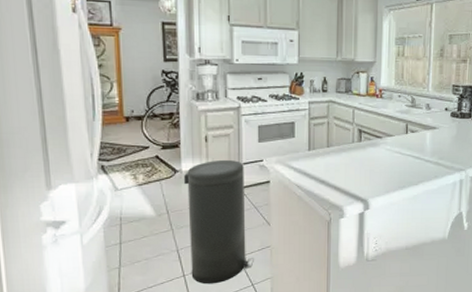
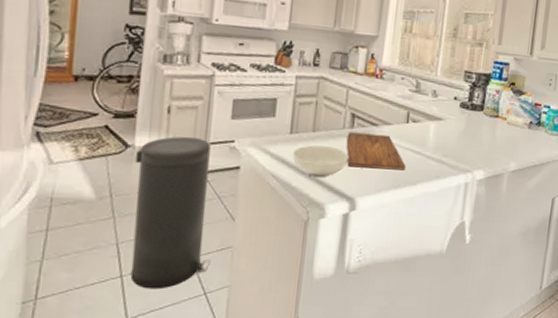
bowl: none [312,159,360,185] -> present [292,145,349,178]
cutting board: none [356,145,408,174] -> present [346,132,406,171]

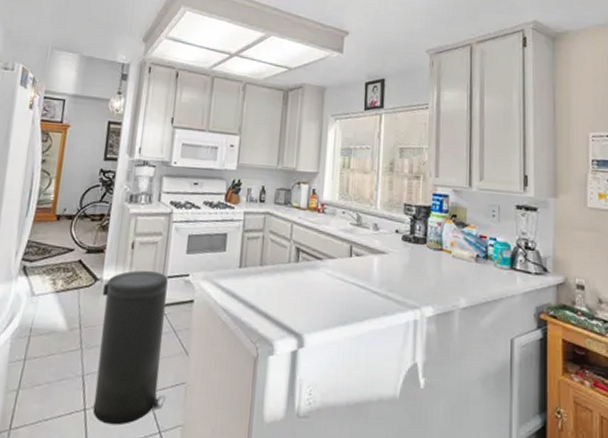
bowl: present [292,145,349,178] -> none [241,279,296,313]
cutting board: present [346,132,406,171] -> none [292,266,352,306]

